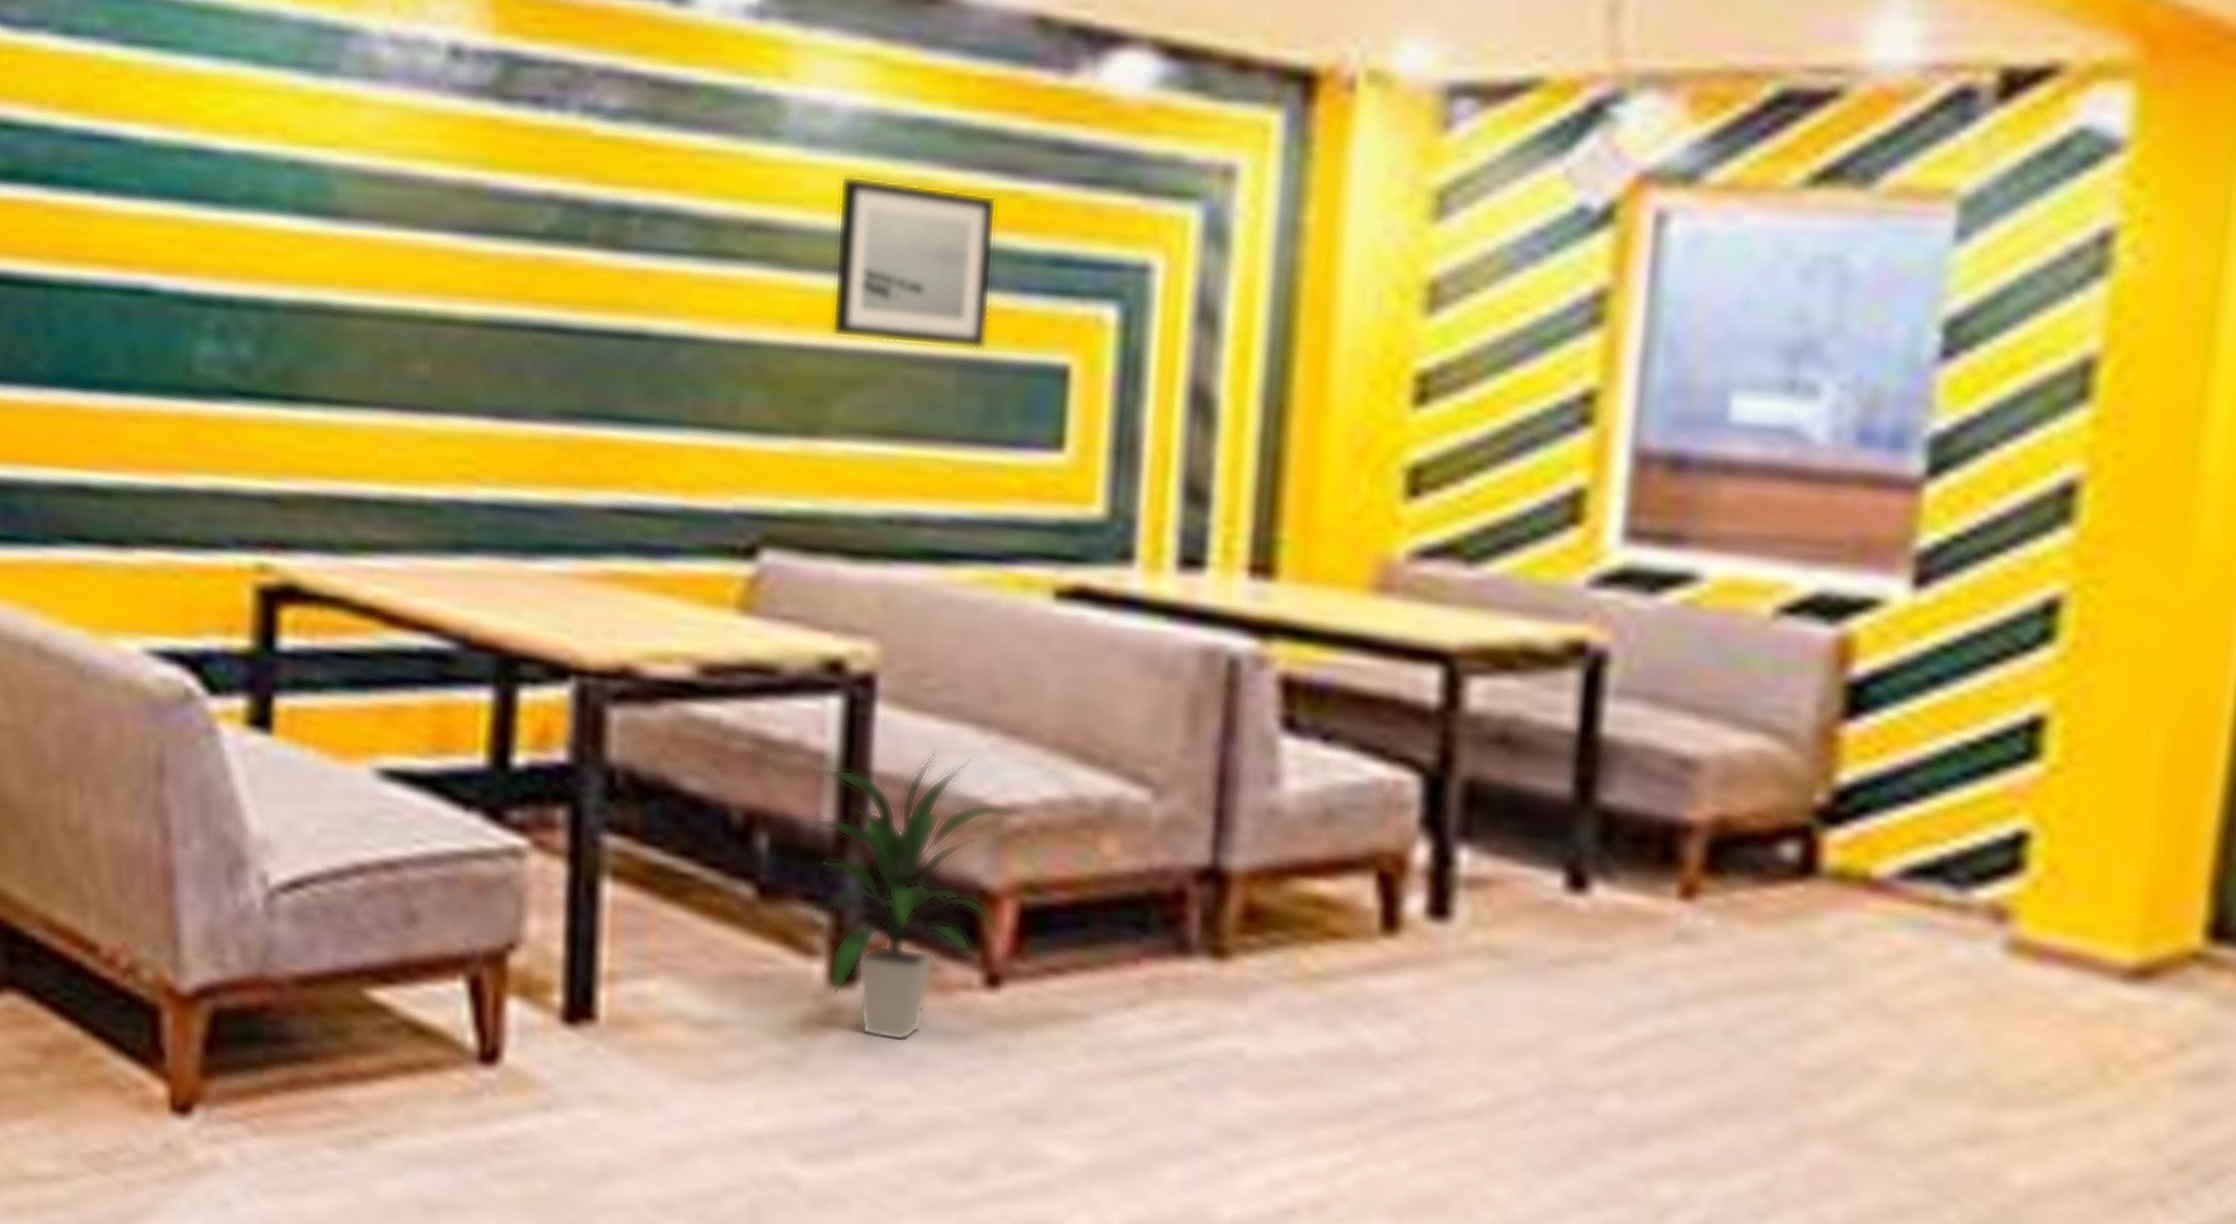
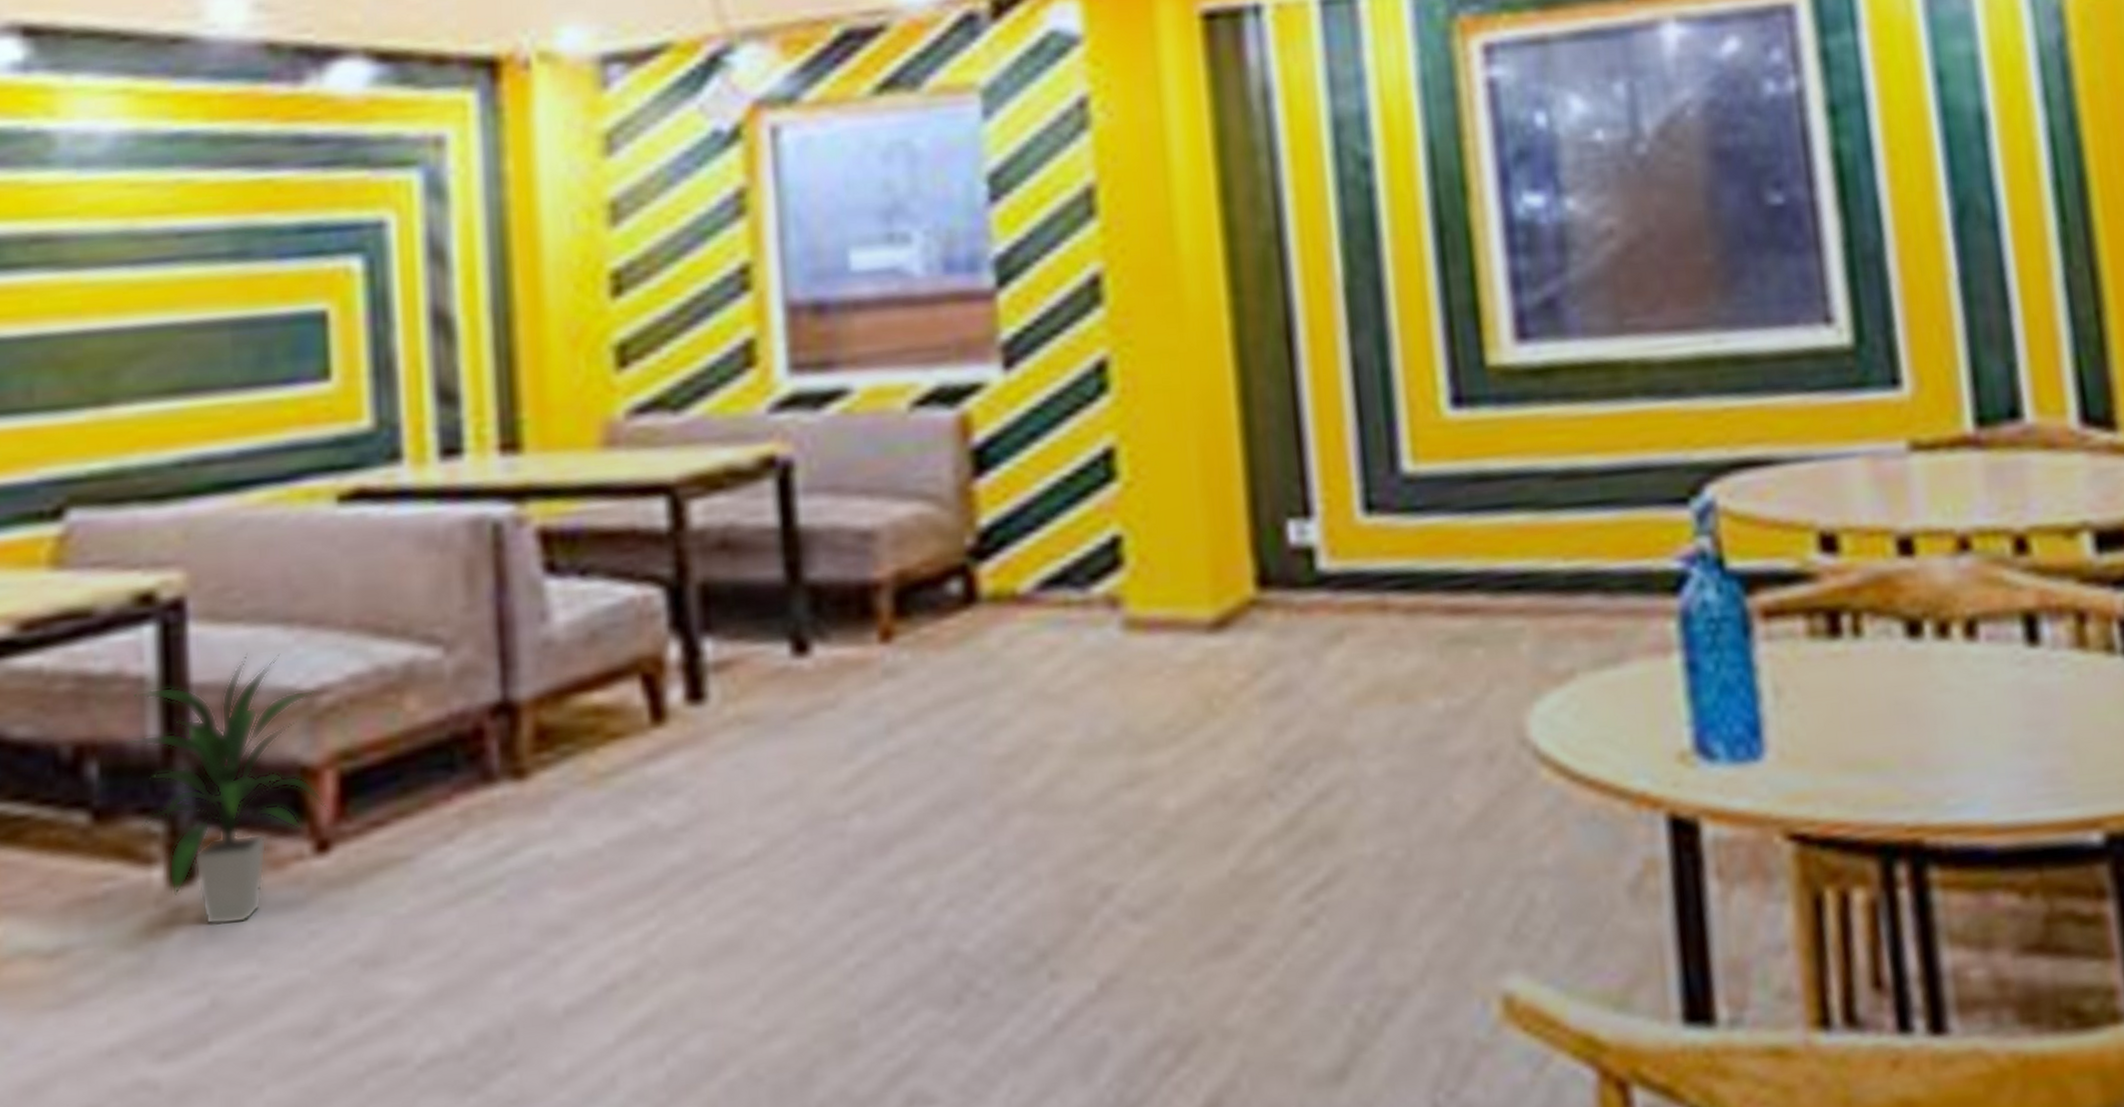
wall art: present [831,175,997,351] -> none [110,185,254,319]

